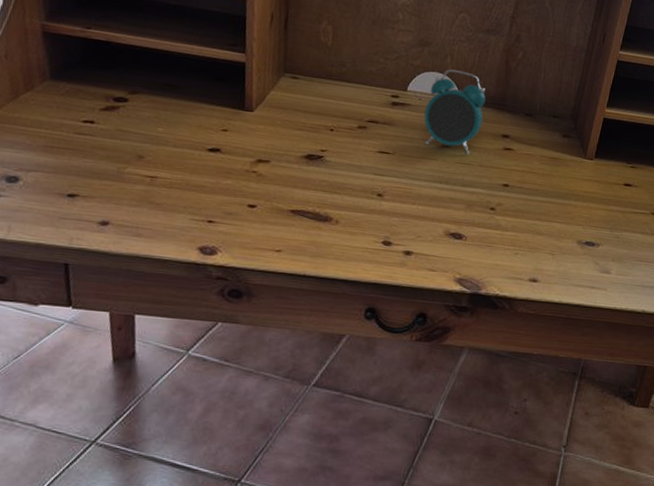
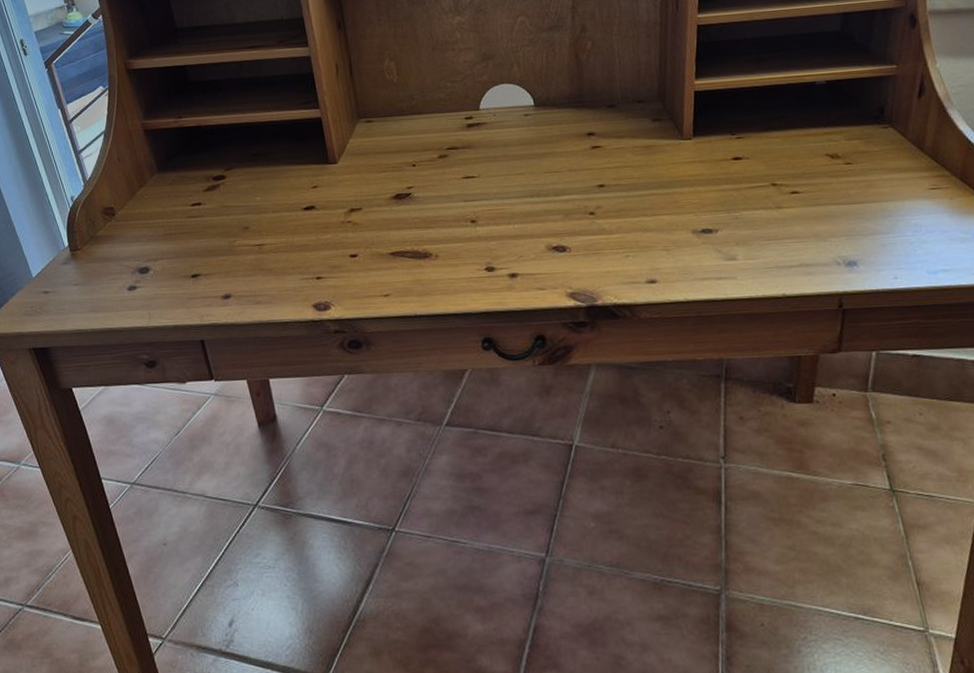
alarm clock: present [424,69,486,155] -> none [501,76,564,163]

